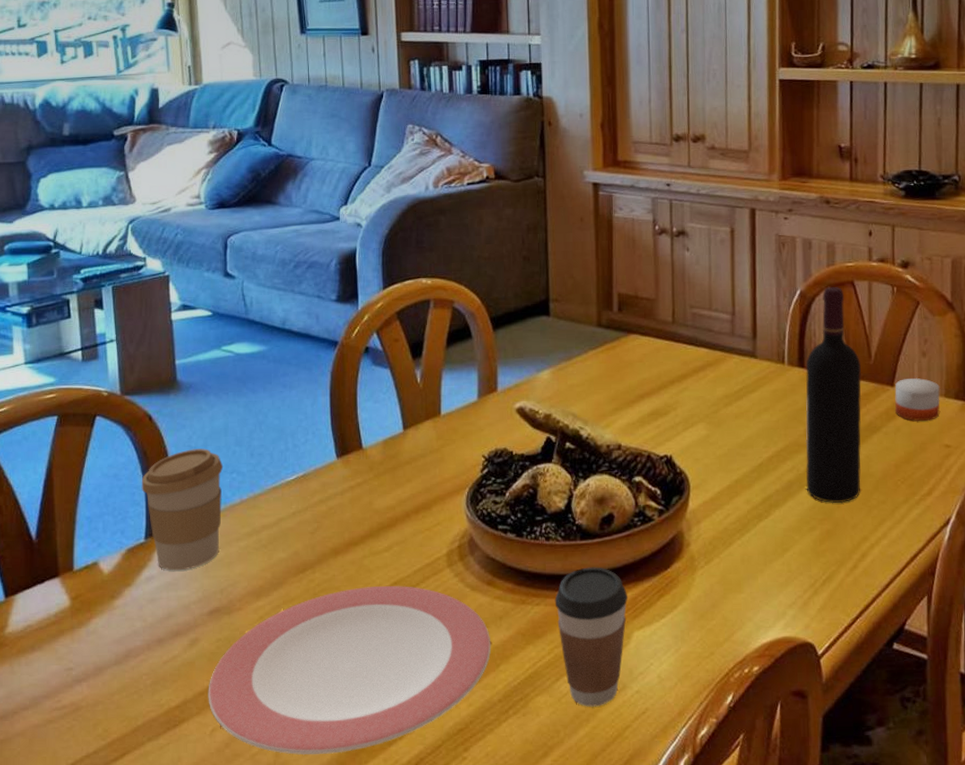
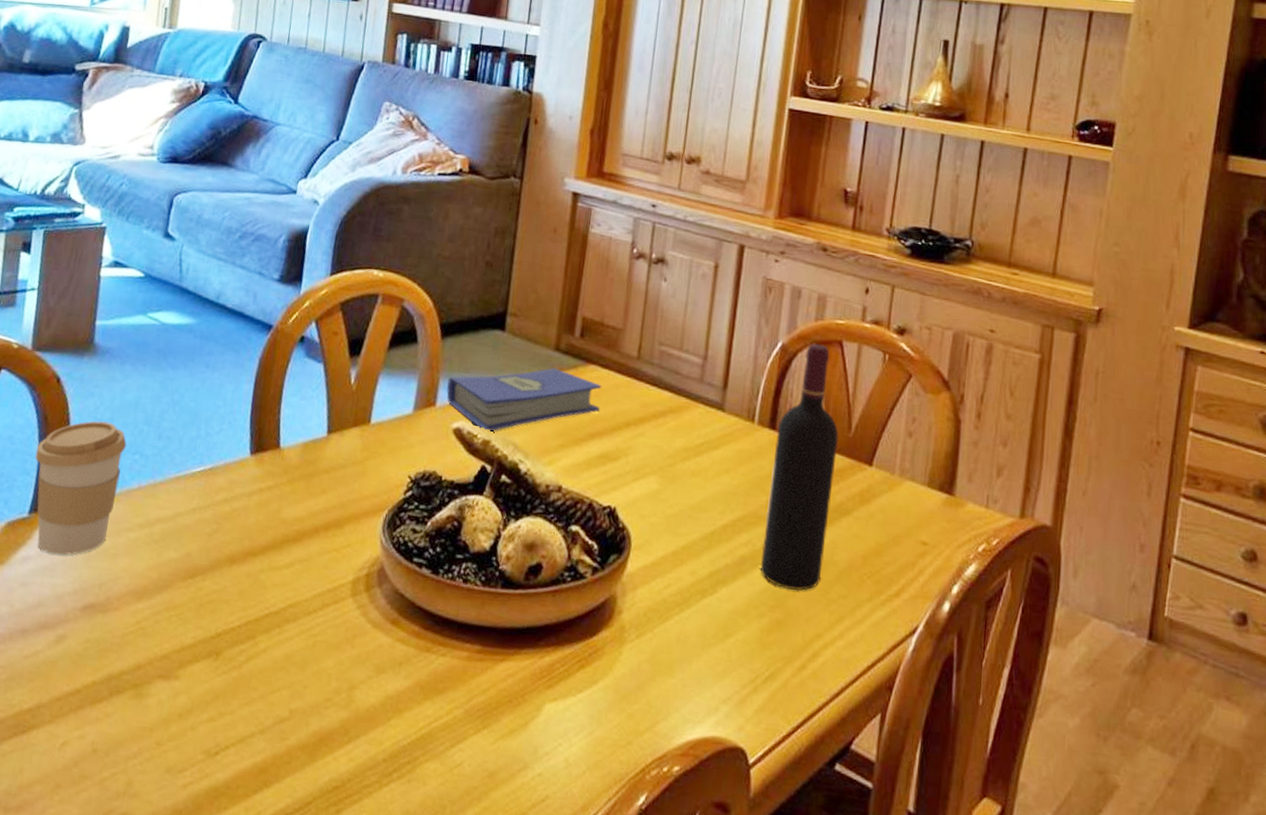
plate: present [208,586,491,756] -> none [64,604,385,793]
hardcover book: none [505,342,646,407] -> present [446,367,602,432]
coffee cup: present [554,567,628,707] -> none [462,620,545,785]
candle: present [894,377,940,421] -> none [870,459,923,511]

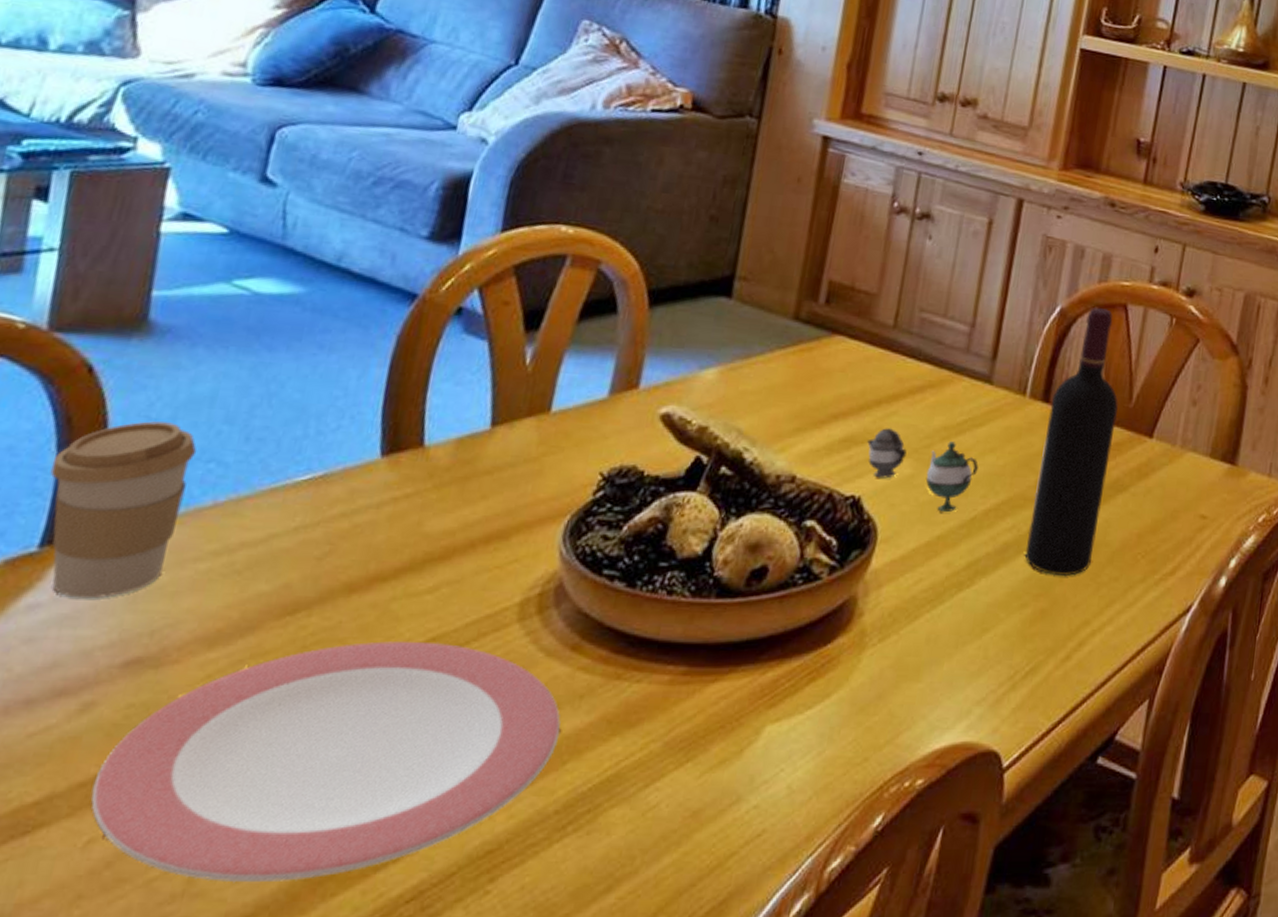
plate: none [64,604,385,793] -> present [91,641,561,883]
hardcover book: present [446,367,602,432] -> none [653,339,850,417]
teapot: none [619,447,715,525] -> present [867,428,979,512]

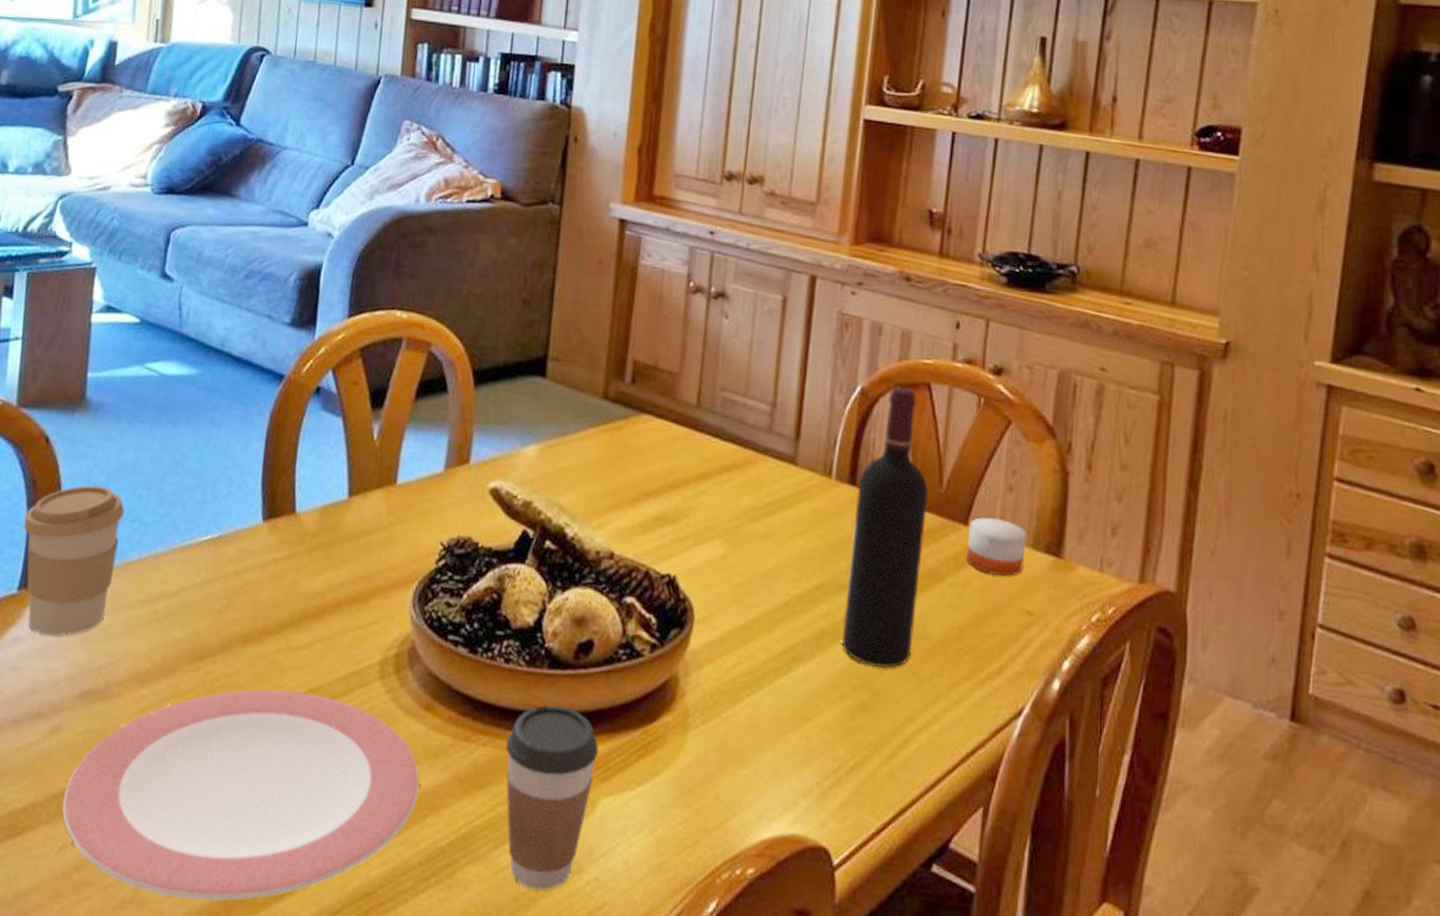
coffee cup: none [659,635,768,825] -> present [505,705,599,891]
teapot: present [867,428,979,512] -> none [679,507,789,595]
candle: none [1149,430,1206,484] -> present [966,517,1027,576]

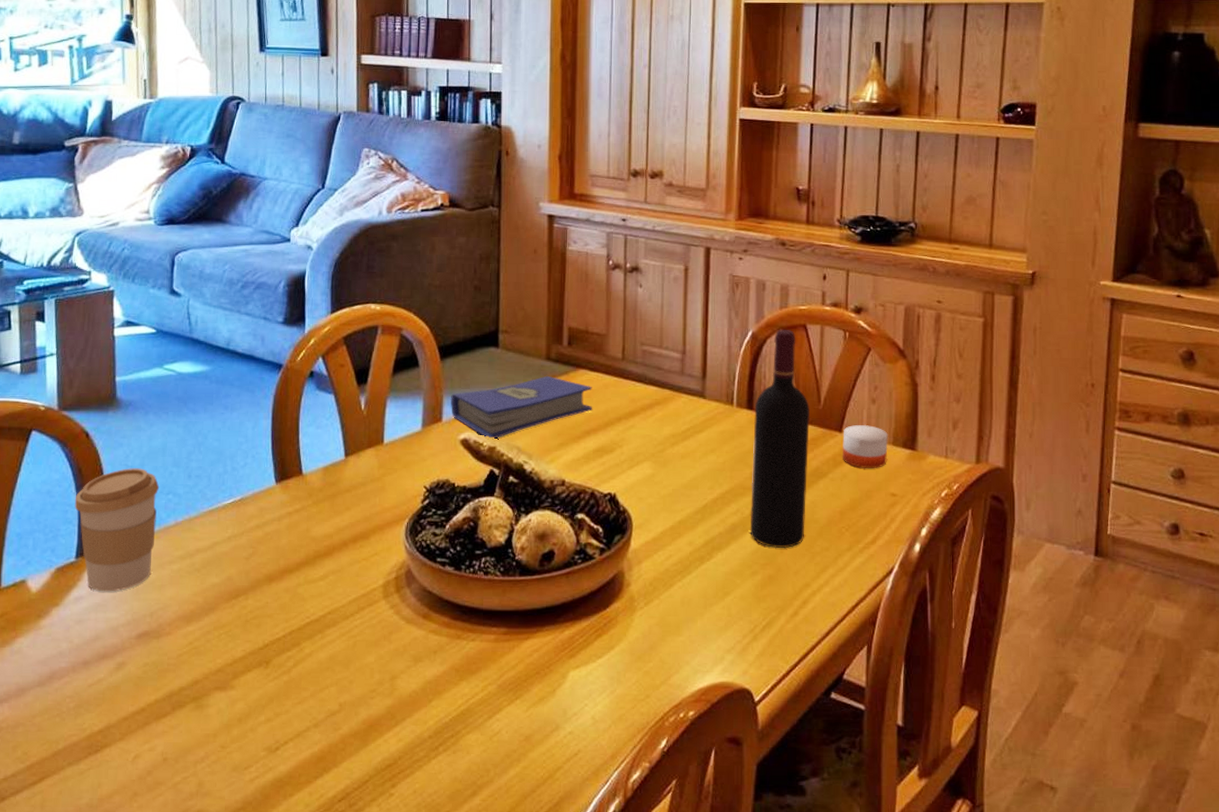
plate: present [62,689,420,901] -> none [132,616,424,786]
hardcover book: none [481,418,657,493] -> present [451,375,593,440]
coffee cup: present [505,705,599,891] -> none [490,604,566,746]

